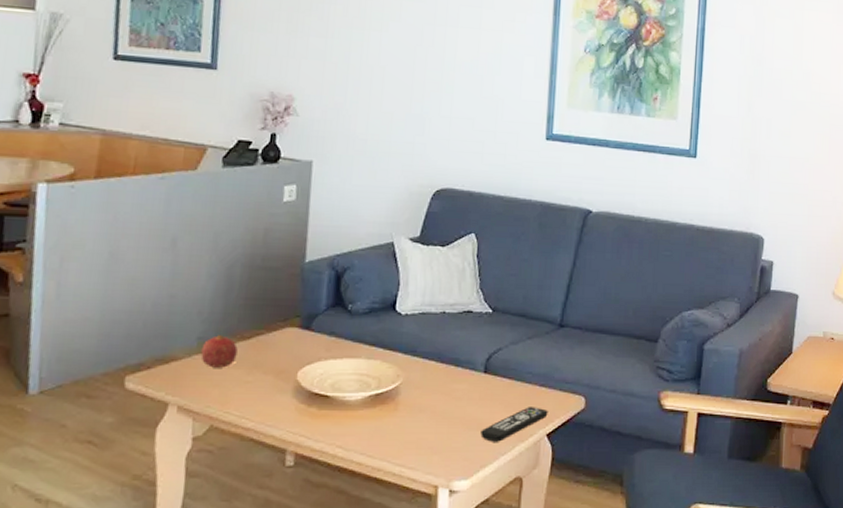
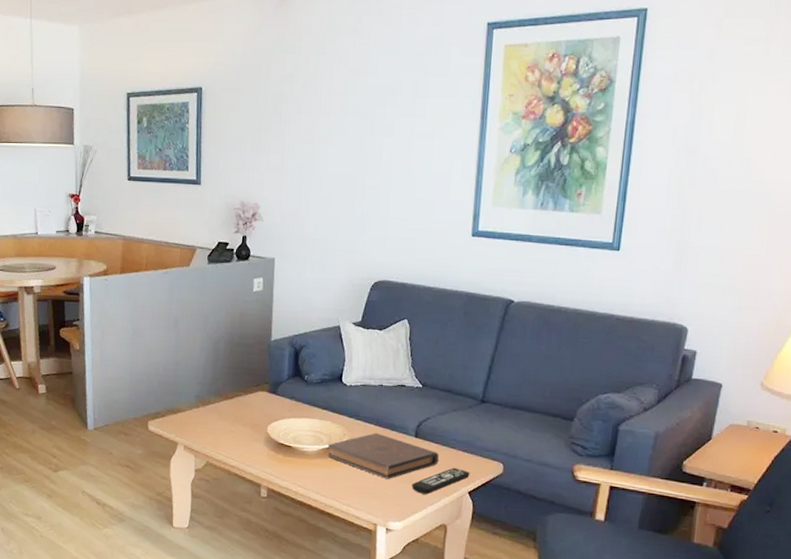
fruit: present [201,335,238,368] -> none [198,395,224,420]
book: none [376,371,512,427] -> present [328,432,439,479]

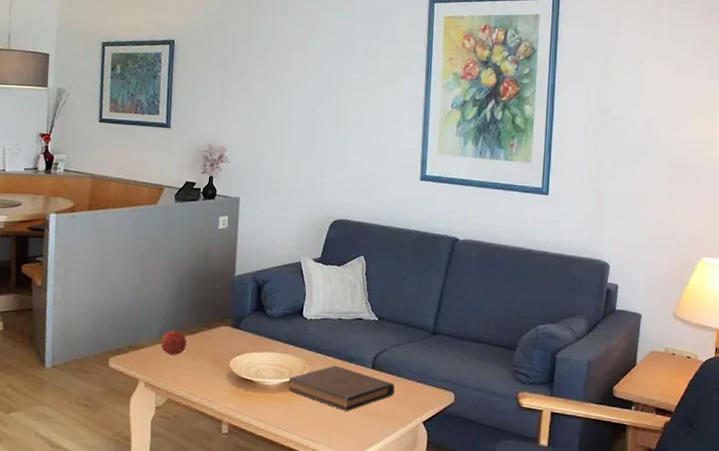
fruit: none [198,395,224,420] -> present [161,330,187,355]
remote control: present [412,468,470,494] -> none [370,398,424,425]

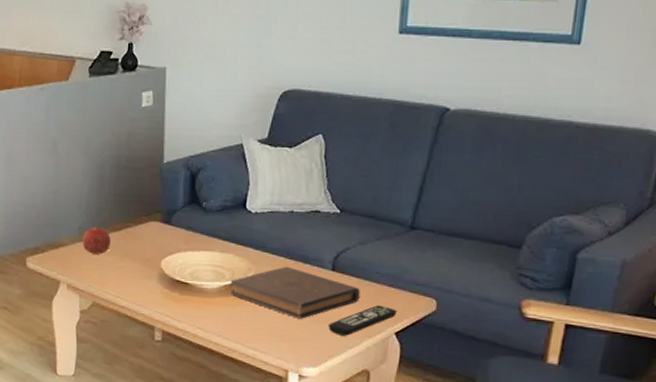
remote control: none [370,398,424,425] -> present [328,305,397,336]

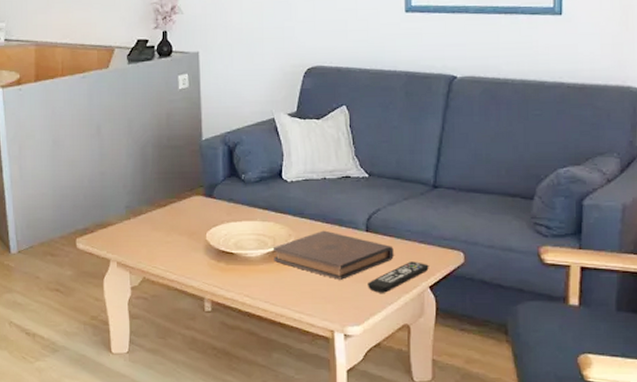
fruit: present [82,226,111,254] -> none [129,204,157,231]

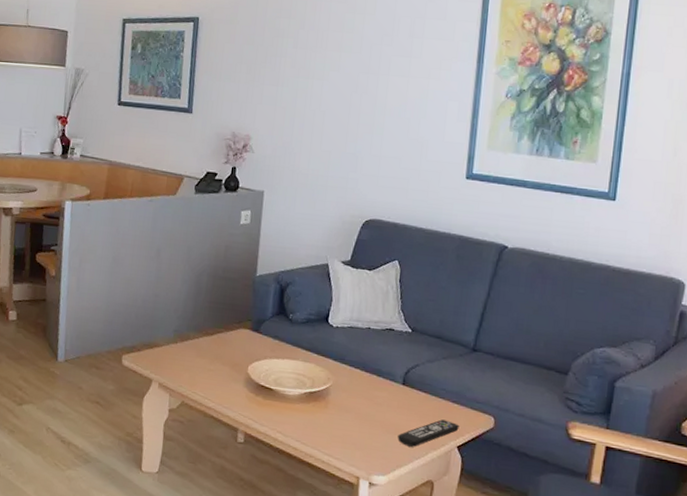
book: present [274,230,394,280] -> none [310,378,427,429]

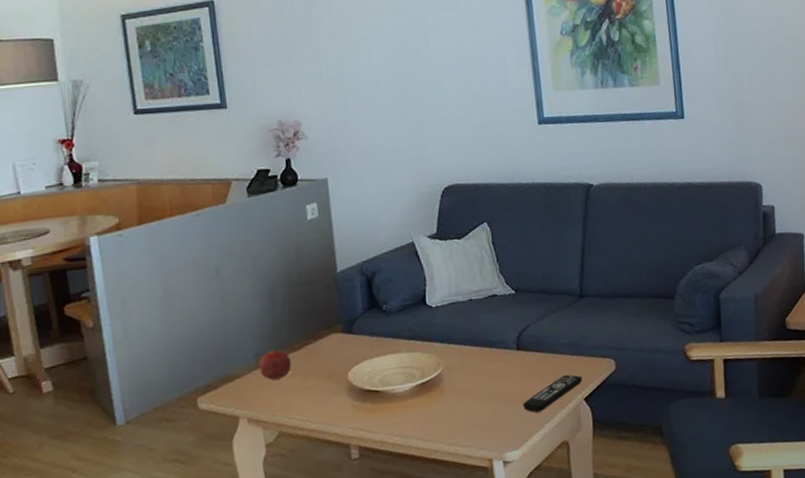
fruit: none [176,330,203,357] -> present [259,349,291,380]

